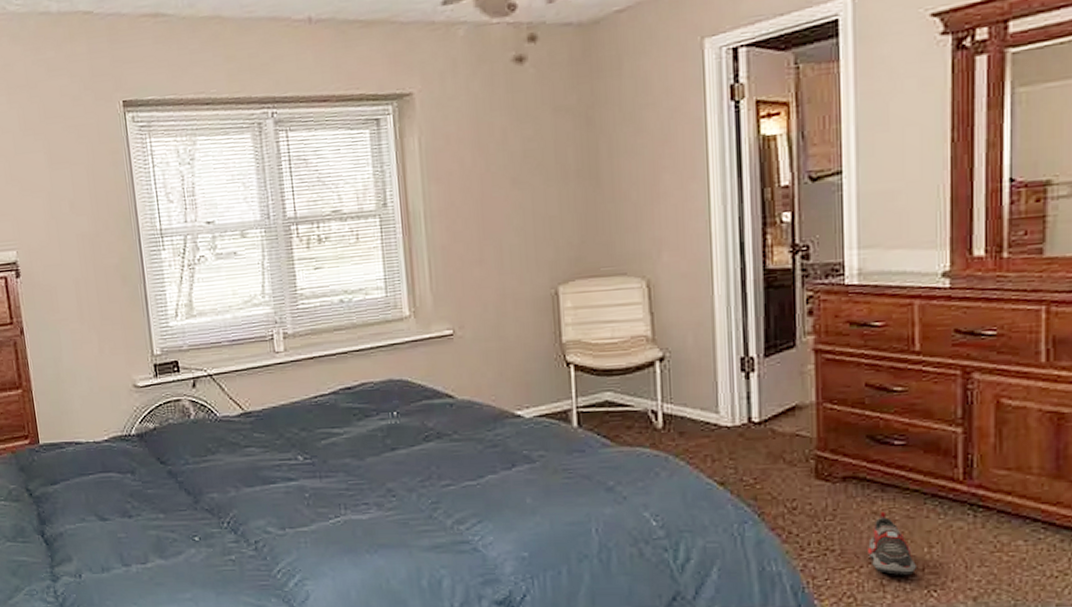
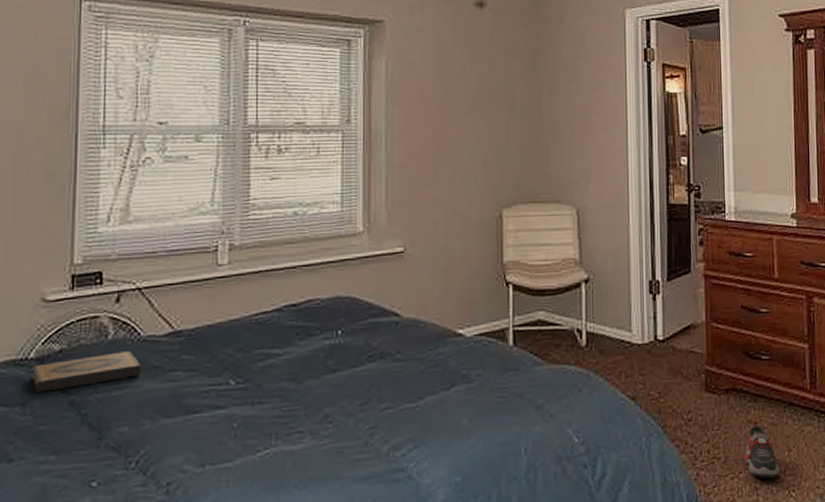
hardback book: none [135,430,221,463] -> present [32,351,141,393]

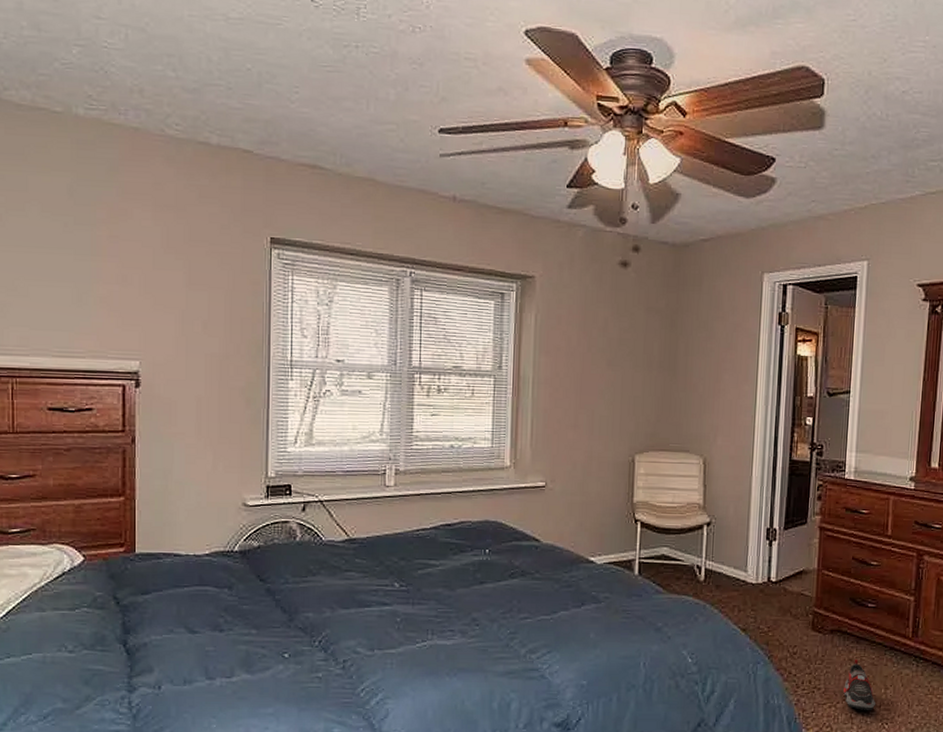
hardback book: present [32,351,141,393] -> none [237,552,322,579]

